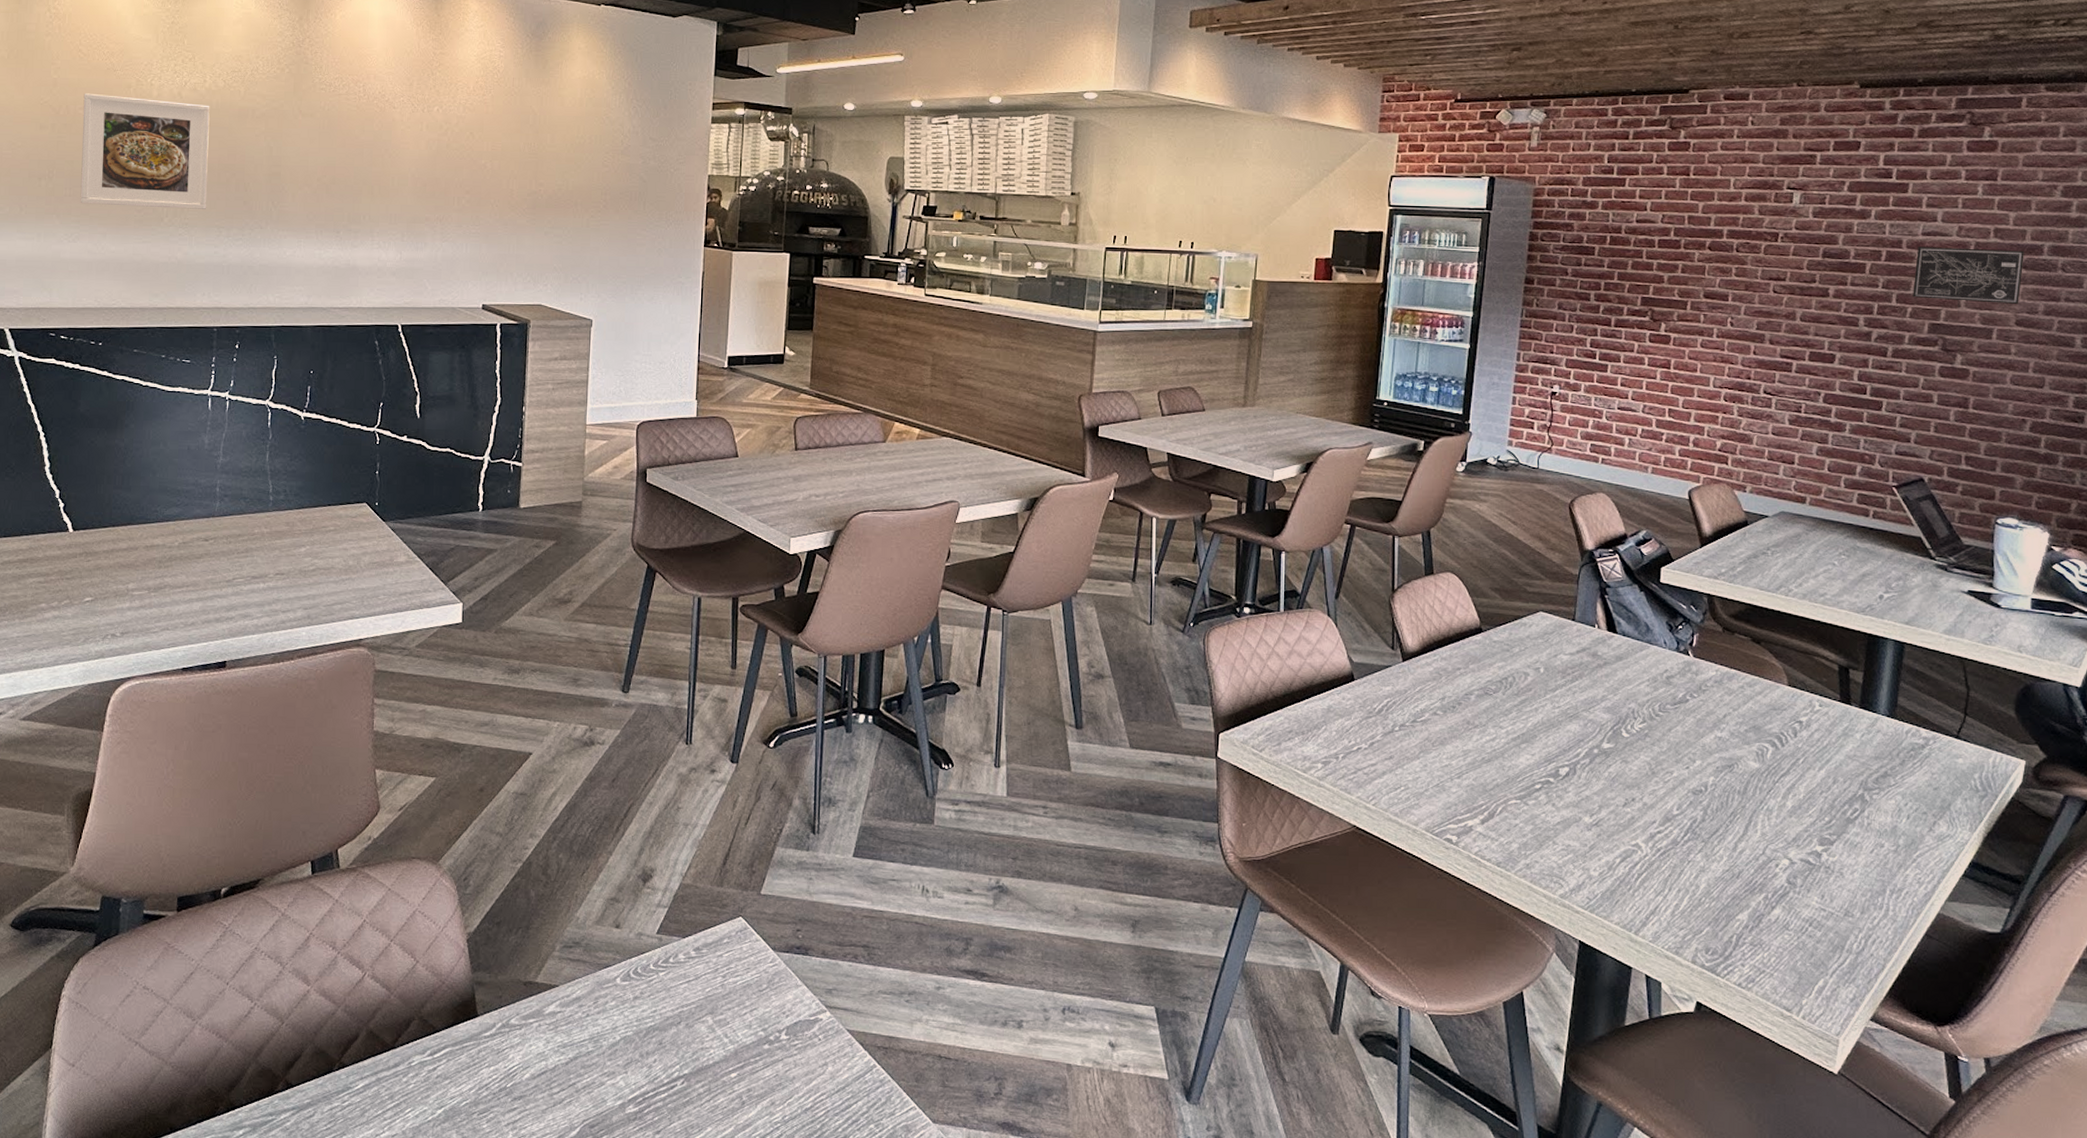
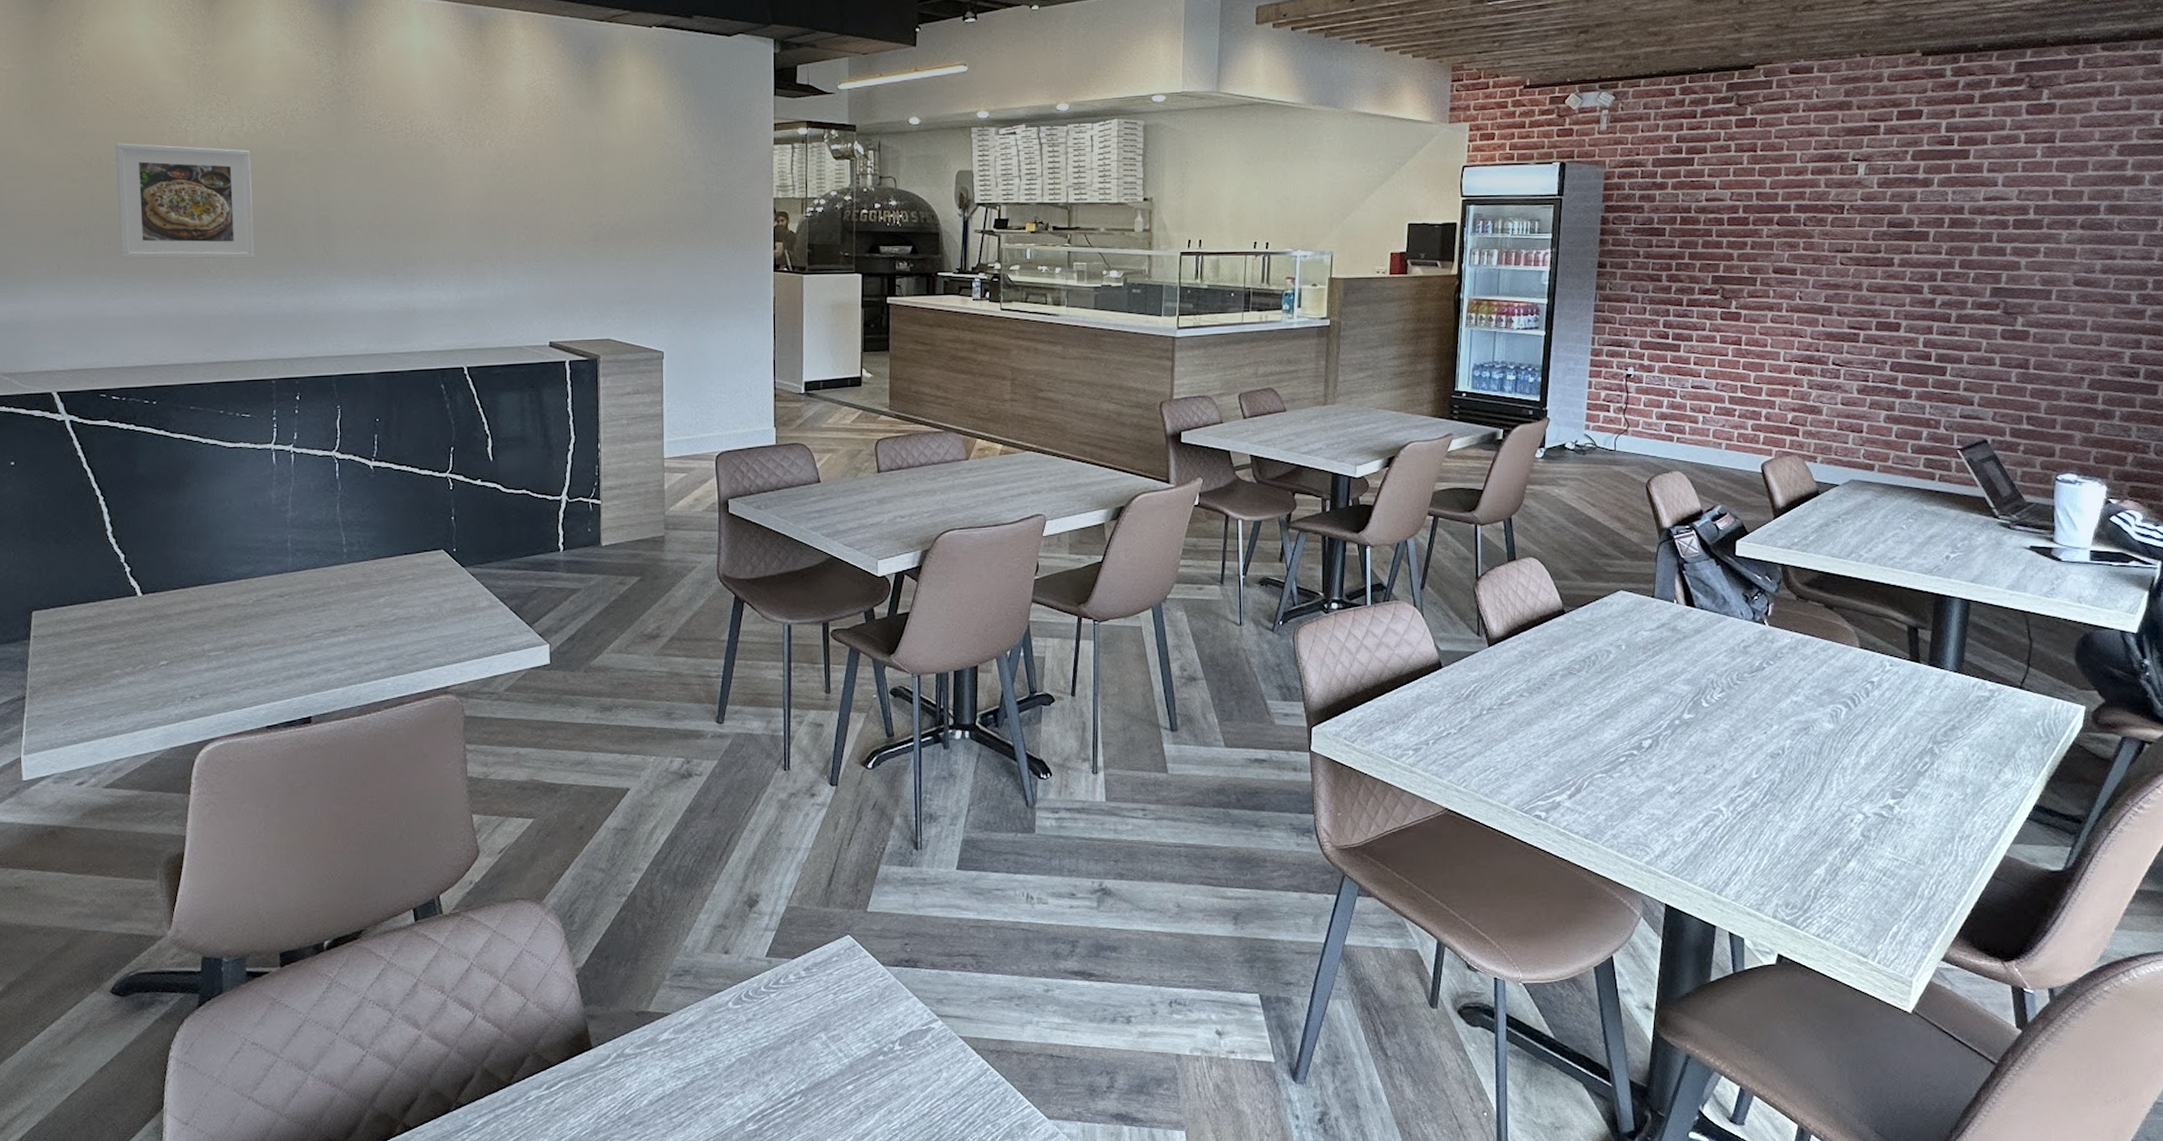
wall art: present [1913,247,2024,305] -> none [1975,211,2082,265]

